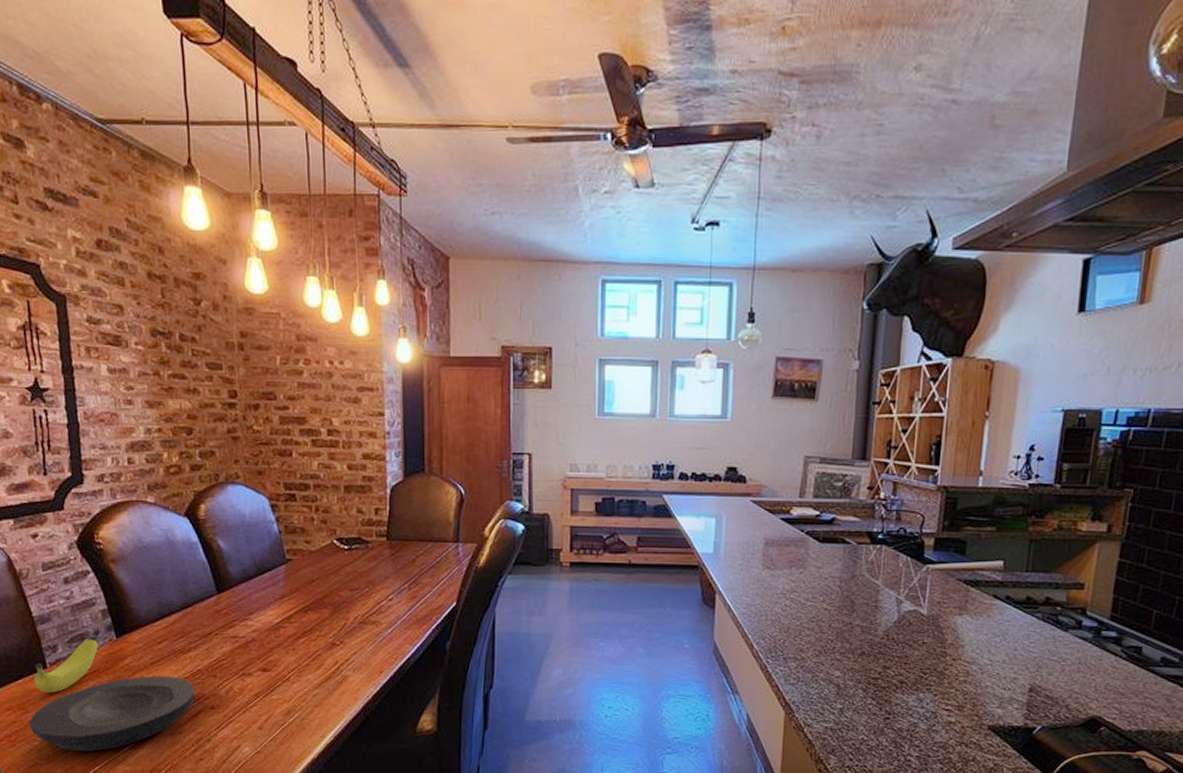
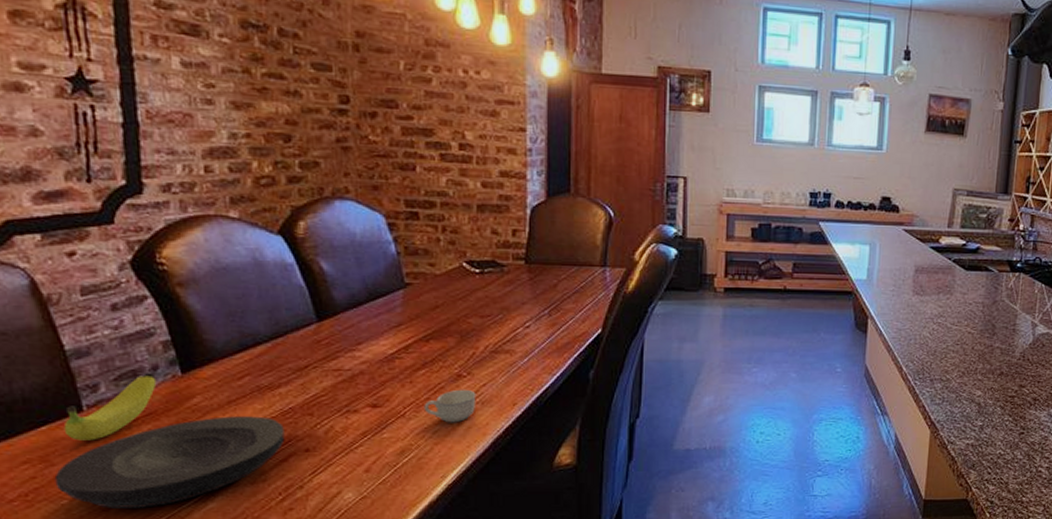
cup: none [305,656,348,688] -> present [424,389,476,423]

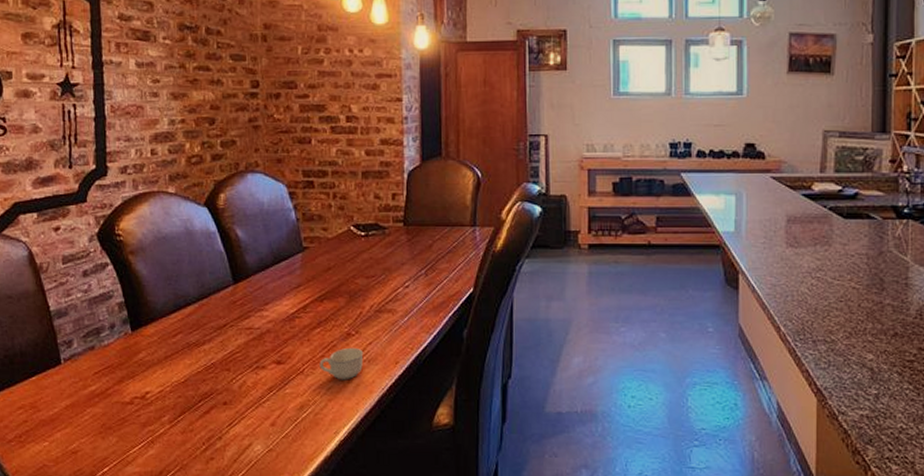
plate: present [54,416,285,508] -> none [40,370,208,452]
fruit: present [63,373,157,441] -> none [47,330,113,390]

